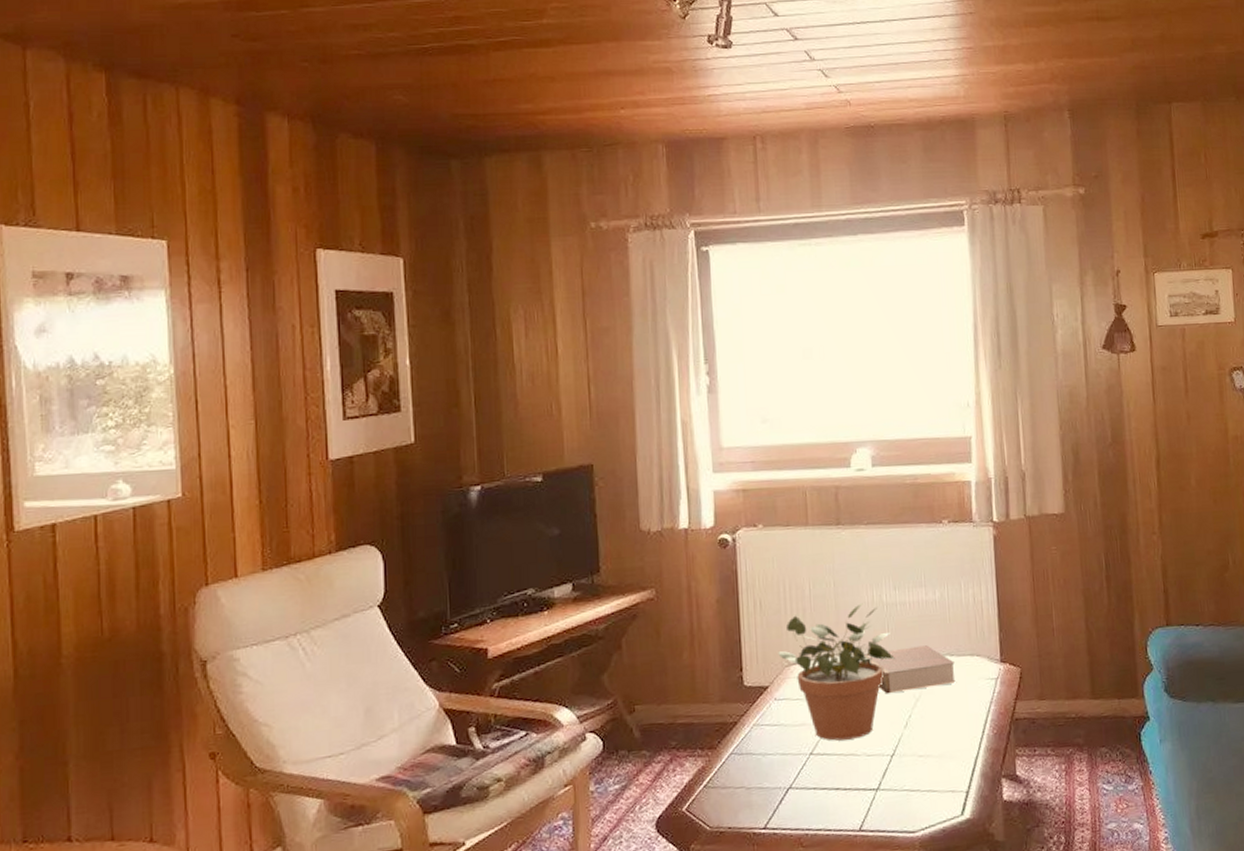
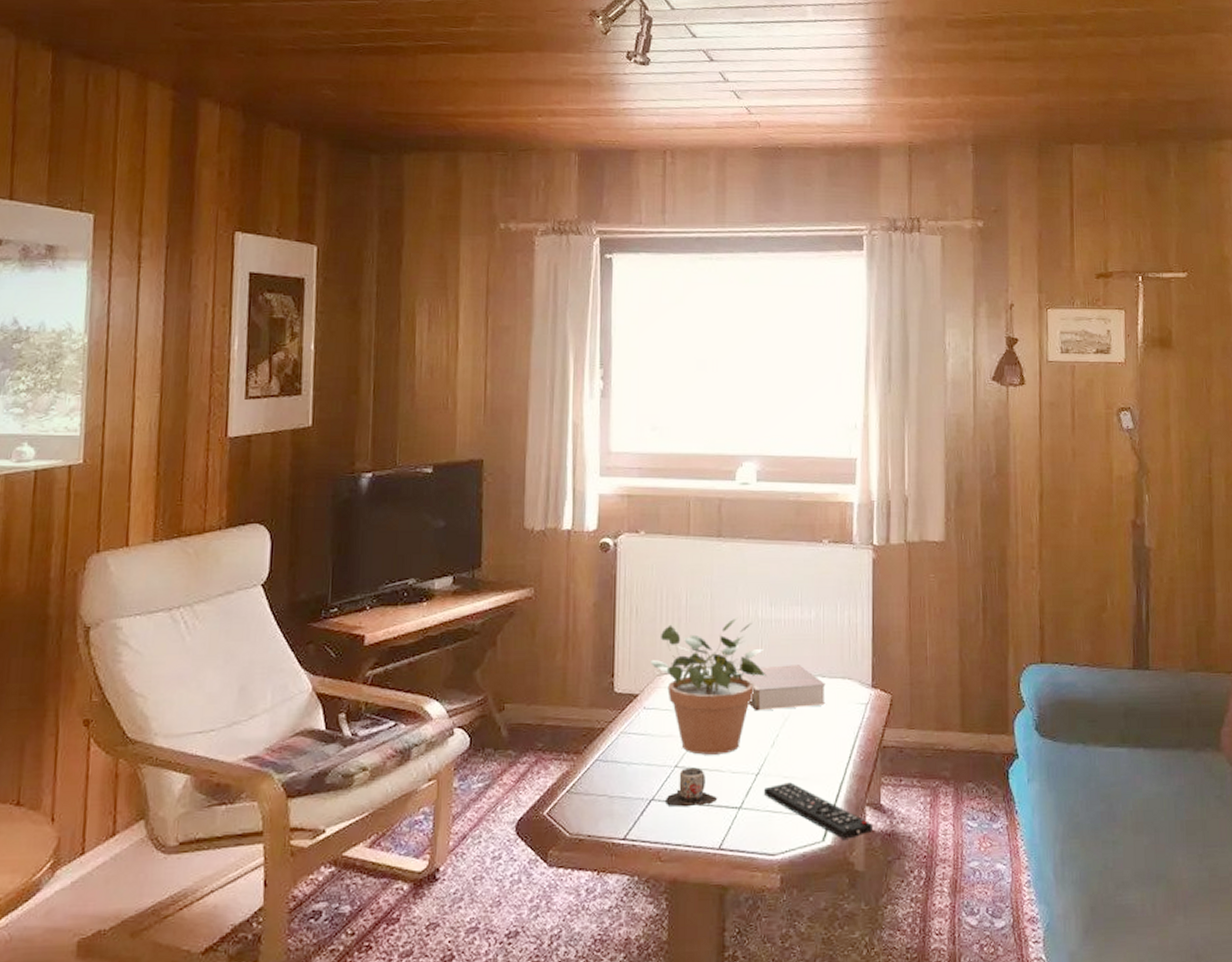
mug: none [802,753,855,793] -> present [664,767,718,807]
remote control: none [899,760,1010,812] -> present [763,782,872,839]

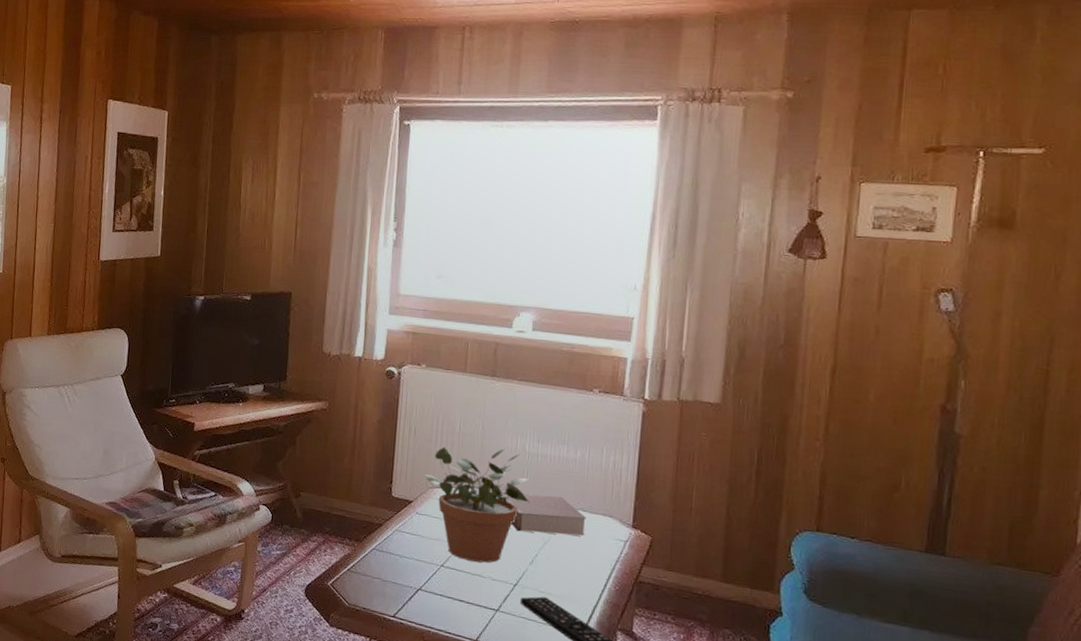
mug: present [664,767,718,807] -> none [430,568,478,603]

